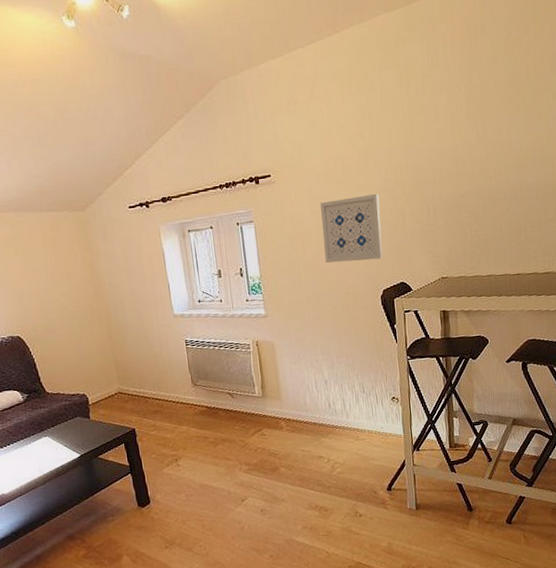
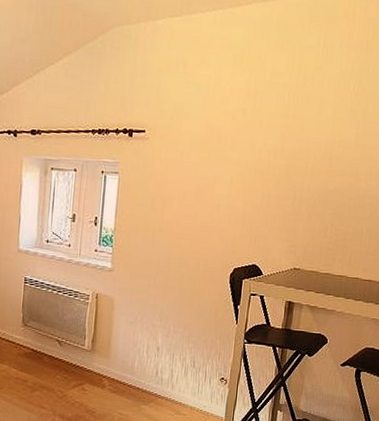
wall art: present [320,194,383,263] -> none [182,168,249,237]

